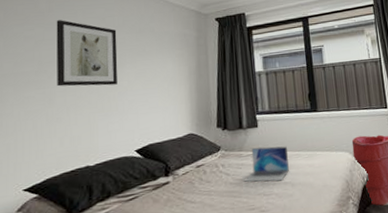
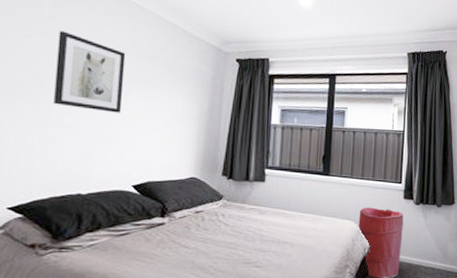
laptop: present [244,146,289,182] -> none [242,202,292,240]

